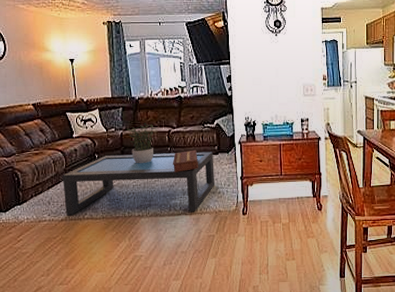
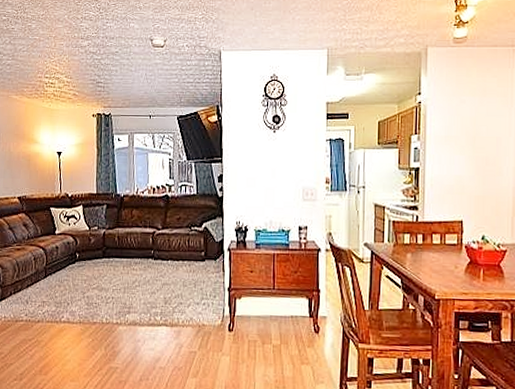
coffee table: present [62,151,215,216] -> none [41,255,200,324]
potted plant: present [126,123,158,164] -> none [109,222,142,267]
decorative box: present [172,149,199,172] -> none [155,254,183,278]

